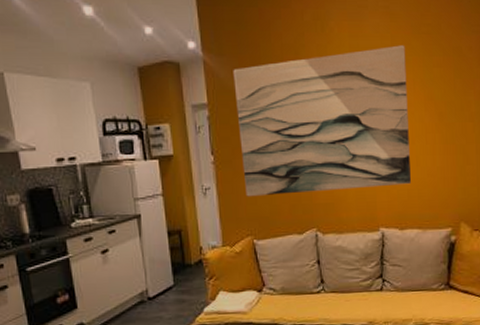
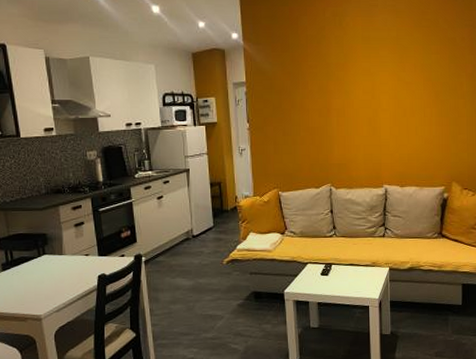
wall art: present [233,45,411,197] -> none [267,36,411,157]

